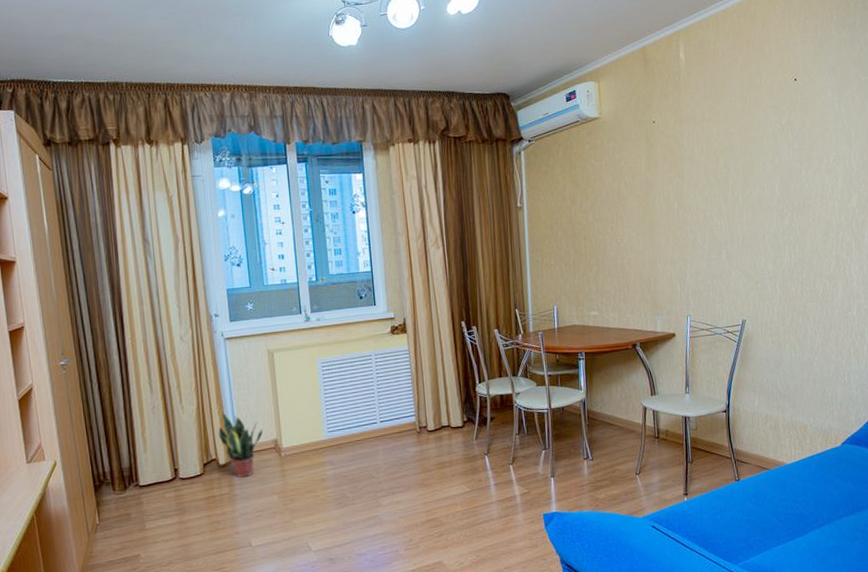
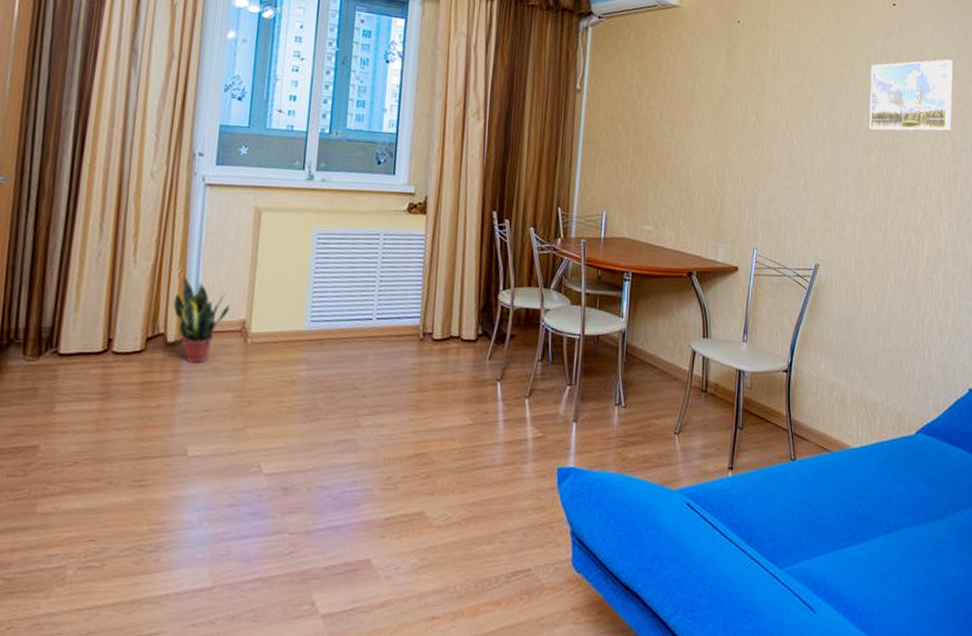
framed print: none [778,121,856,197] -> present [870,59,953,131]

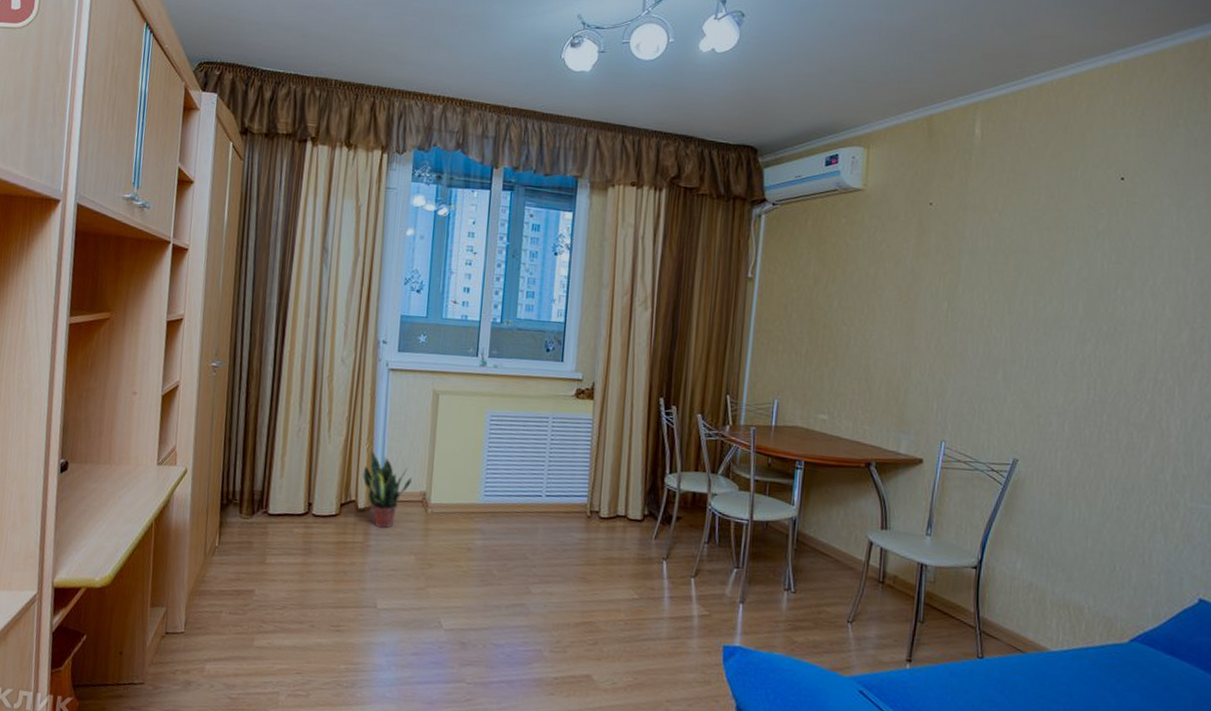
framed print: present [870,59,953,131] -> none [1086,238,1196,318]

